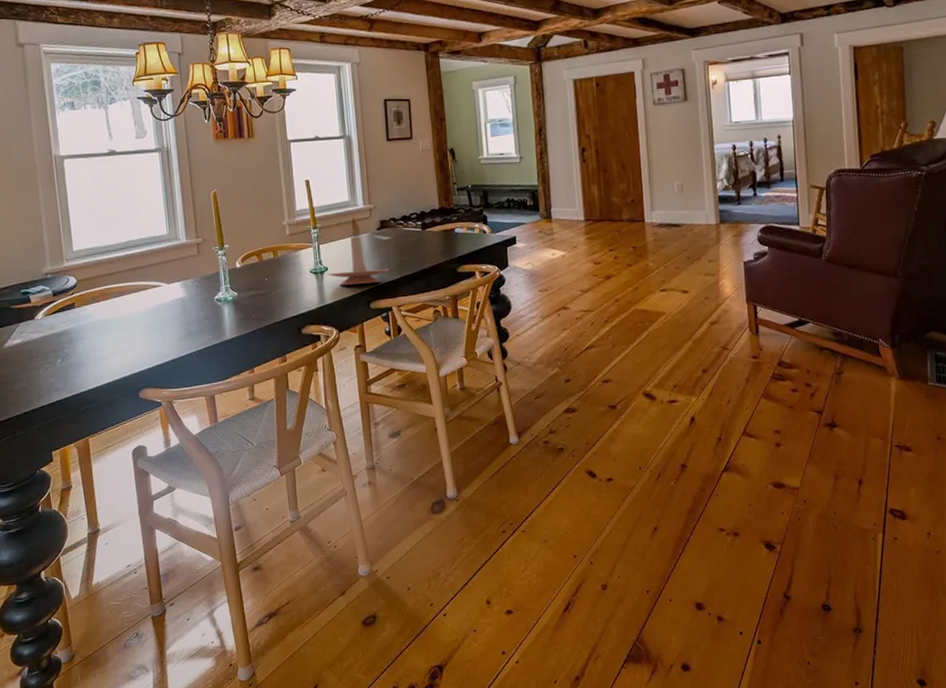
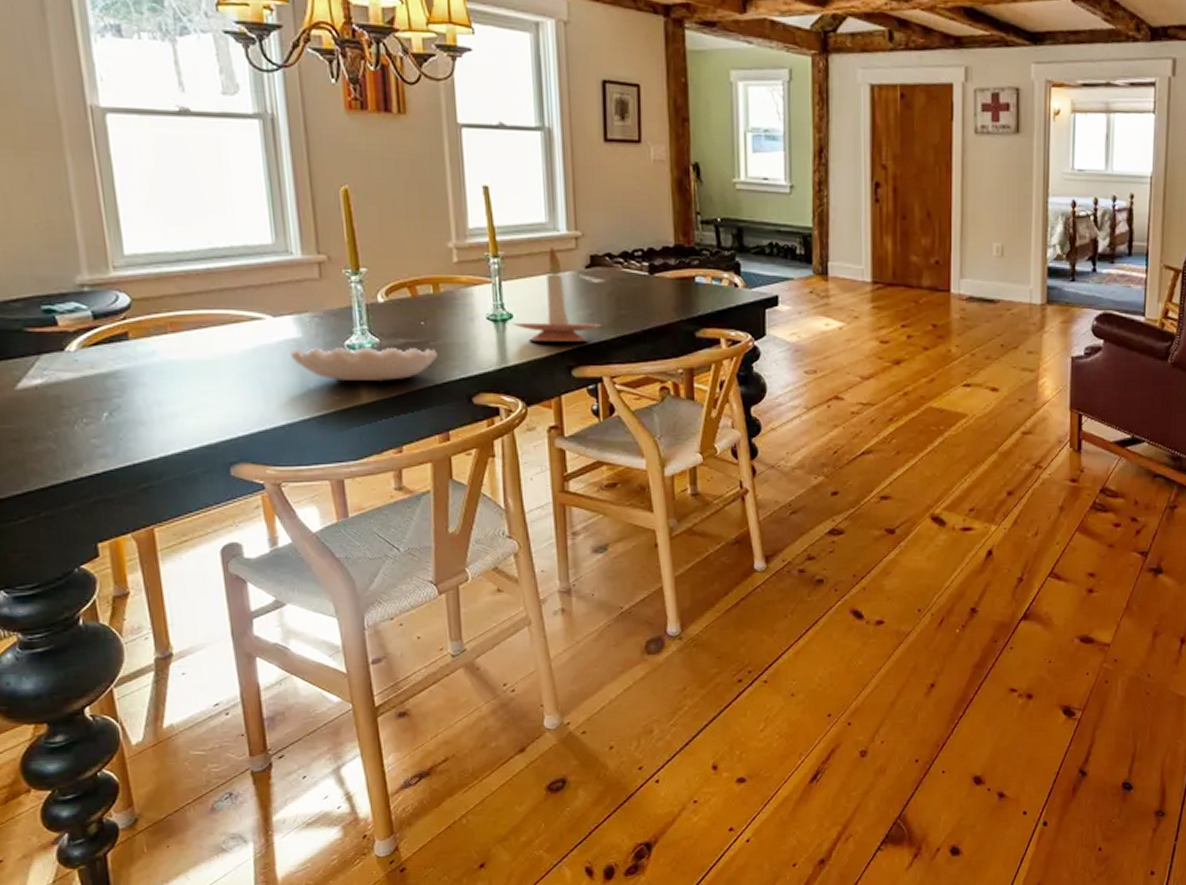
decorative bowl: none [179,297,277,325] -> present [291,346,437,381]

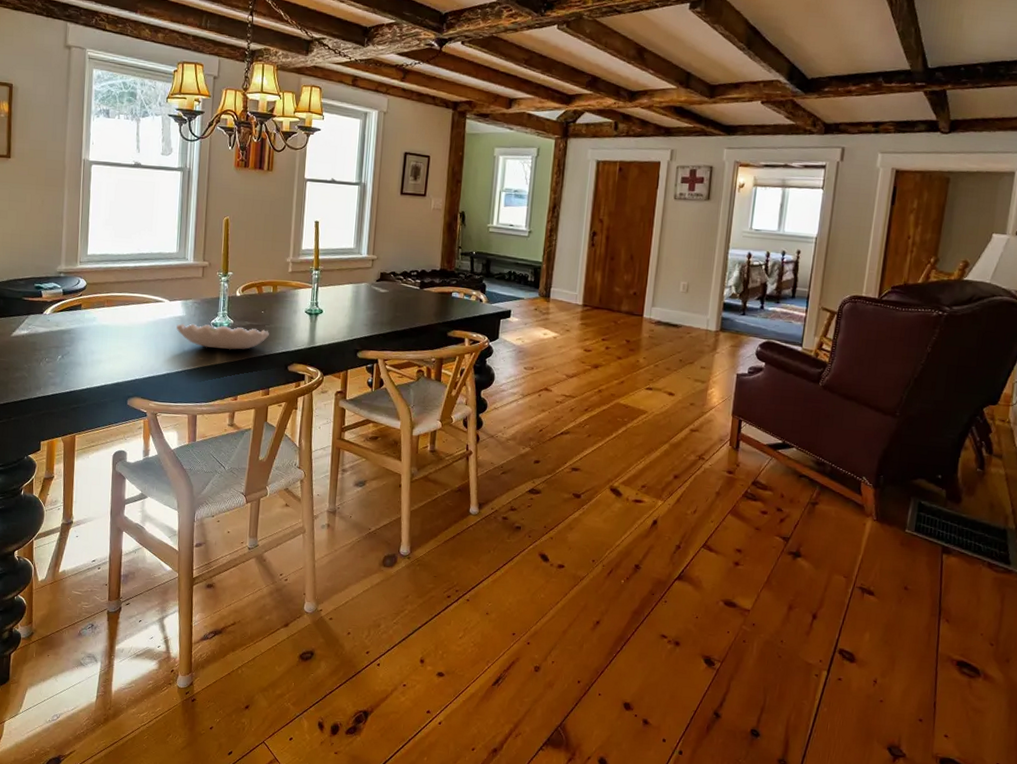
candle holder: present [512,246,601,342] -> none [322,265,382,333]

